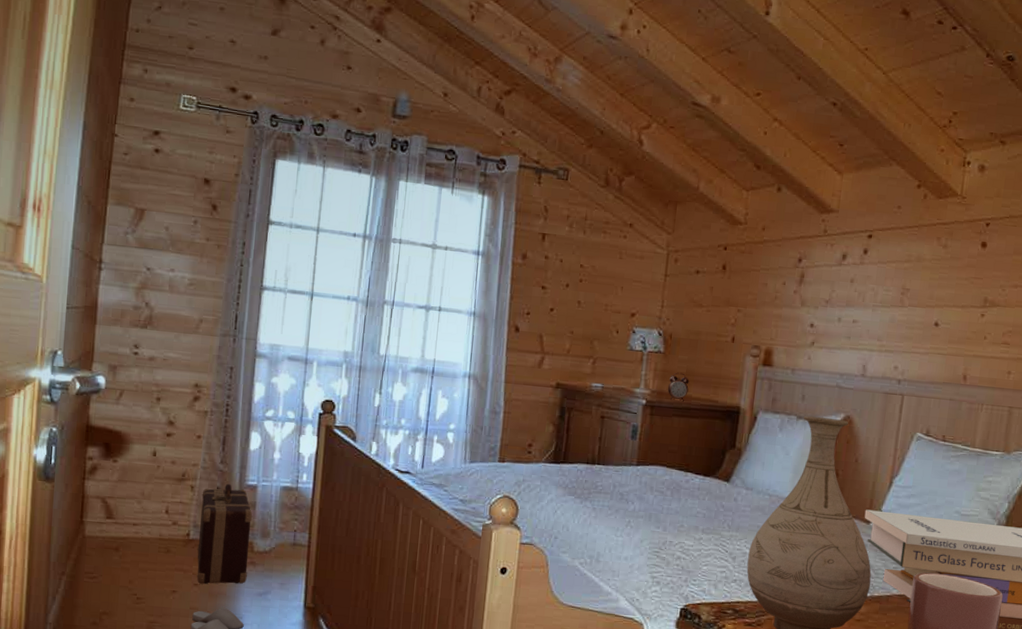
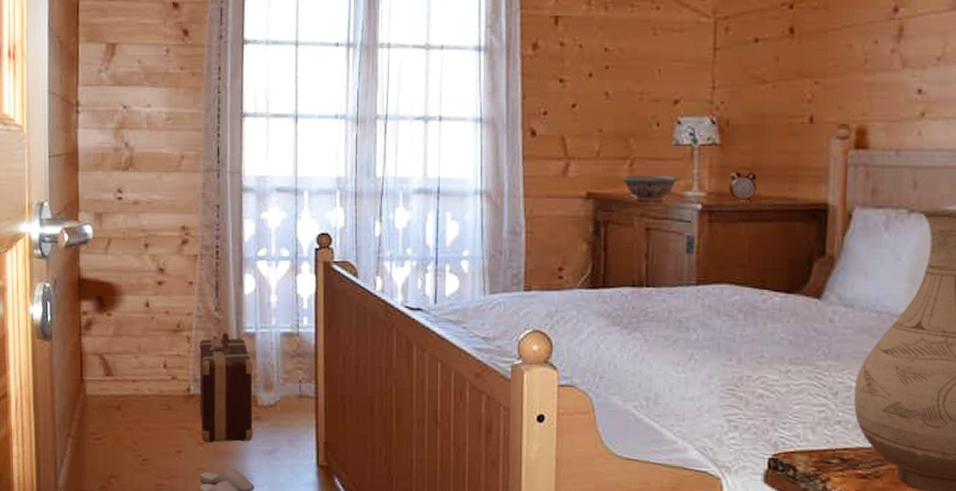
decorative bowl: none [584,371,632,395] -> present [620,175,681,202]

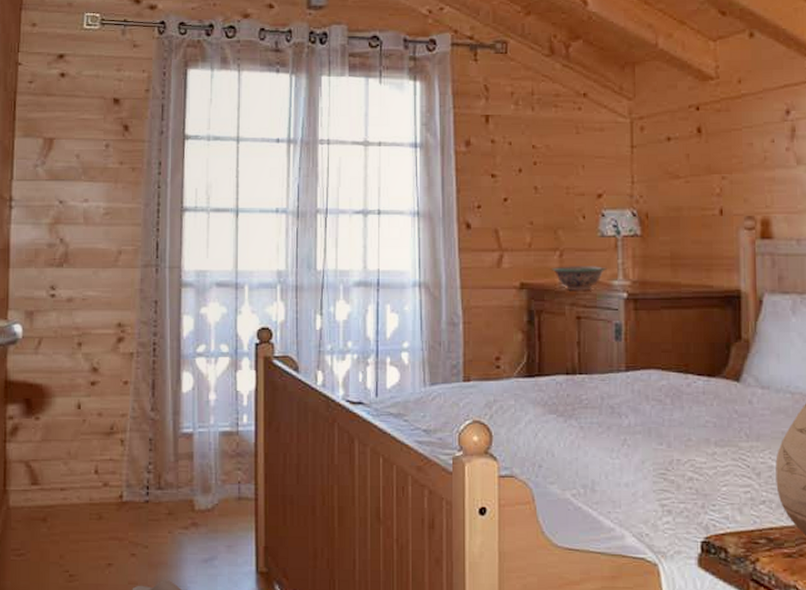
suitcase: present [198,332,254,443] -> none [131,433,191,554]
alarm clock: present [728,167,757,202] -> none [651,257,676,289]

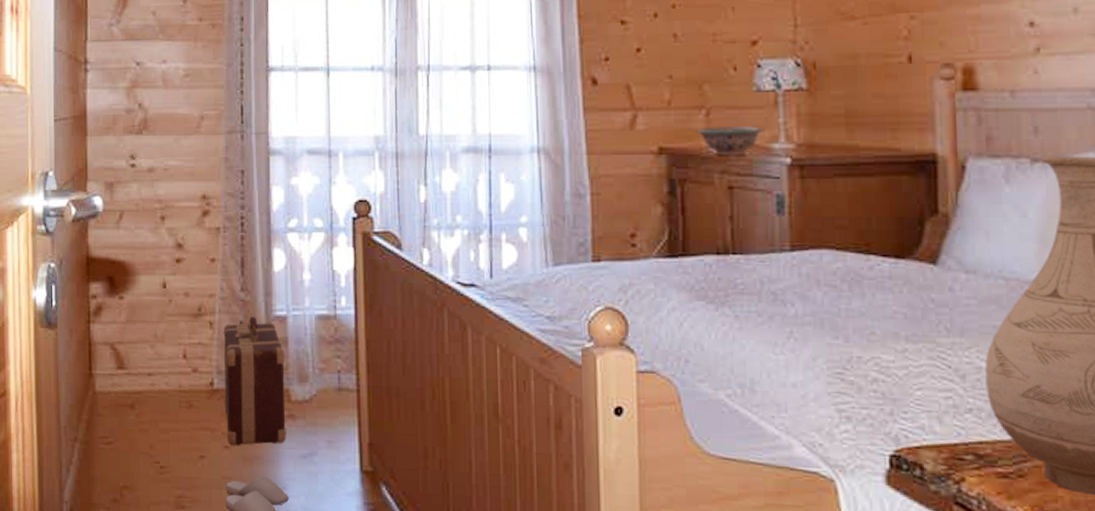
suitcase: none [131,433,191,554] -> present [223,316,286,446]

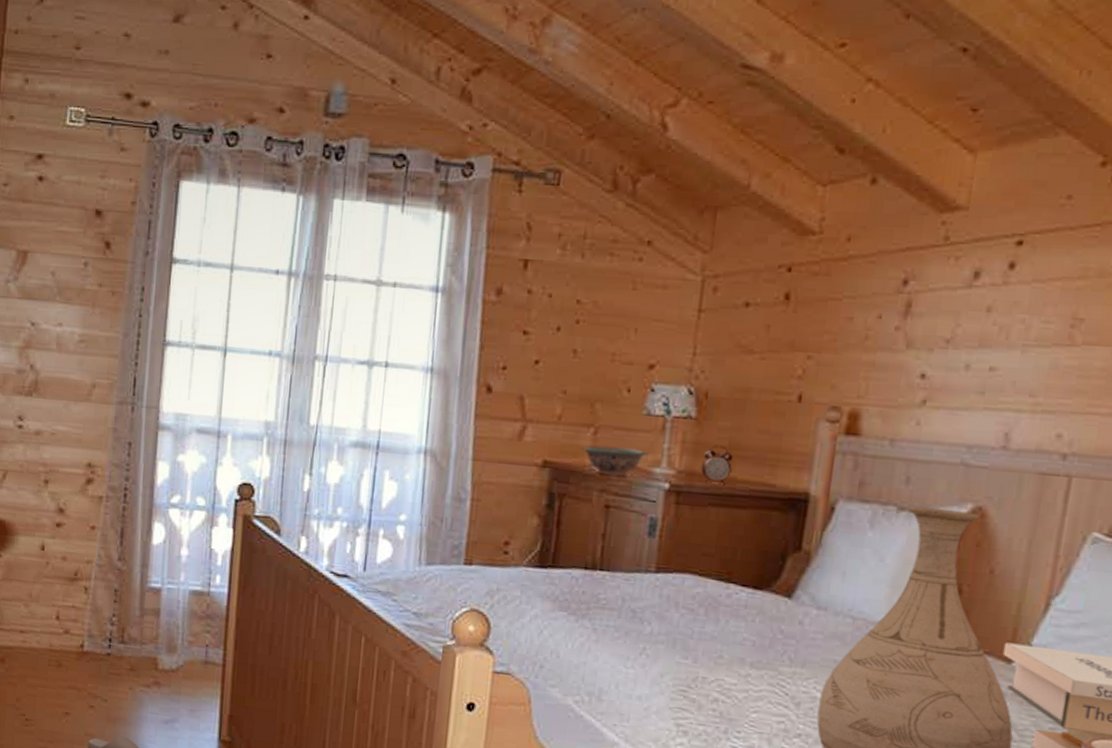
suitcase: present [223,316,286,446] -> none [92,585,157,708]
alarm clock: none [820,114,852,154] -> present [700,445,733,485]

